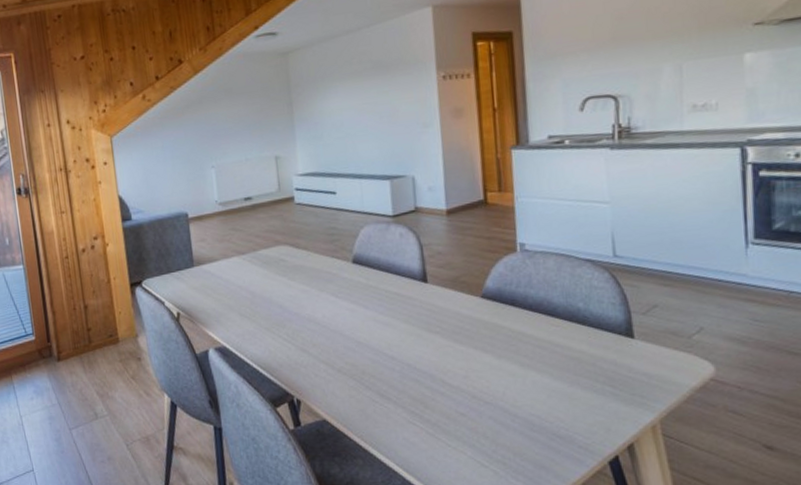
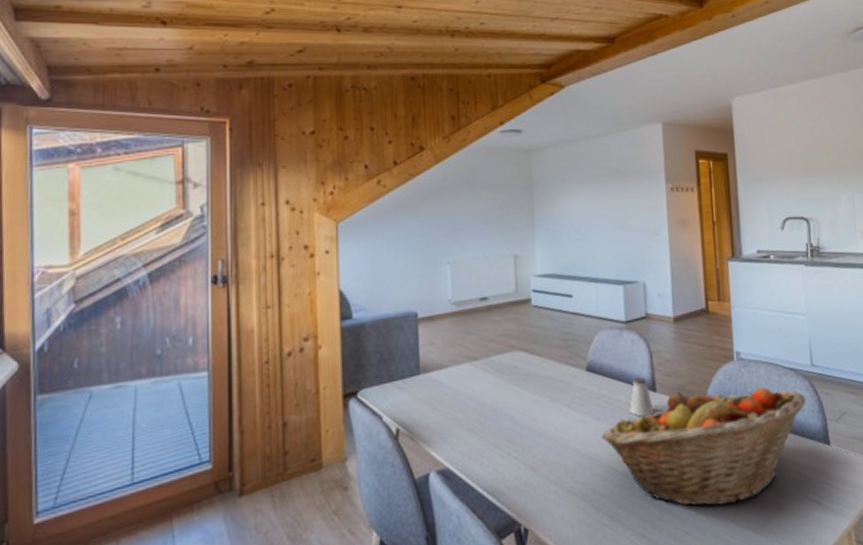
fruit basket: none [369,279,605,392] -> present [600,387,806,506]
saltshaker: none [399,269,425,306] -> present [630,377,654,417]

